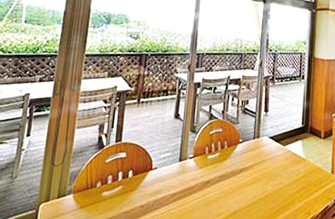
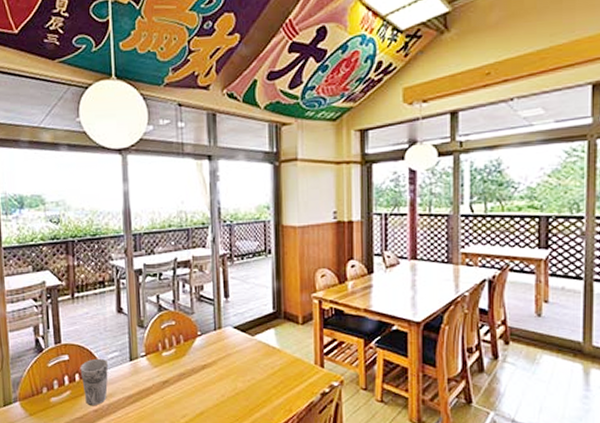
cup: none [134,157,161,202] -> present [80,358,109,406]

